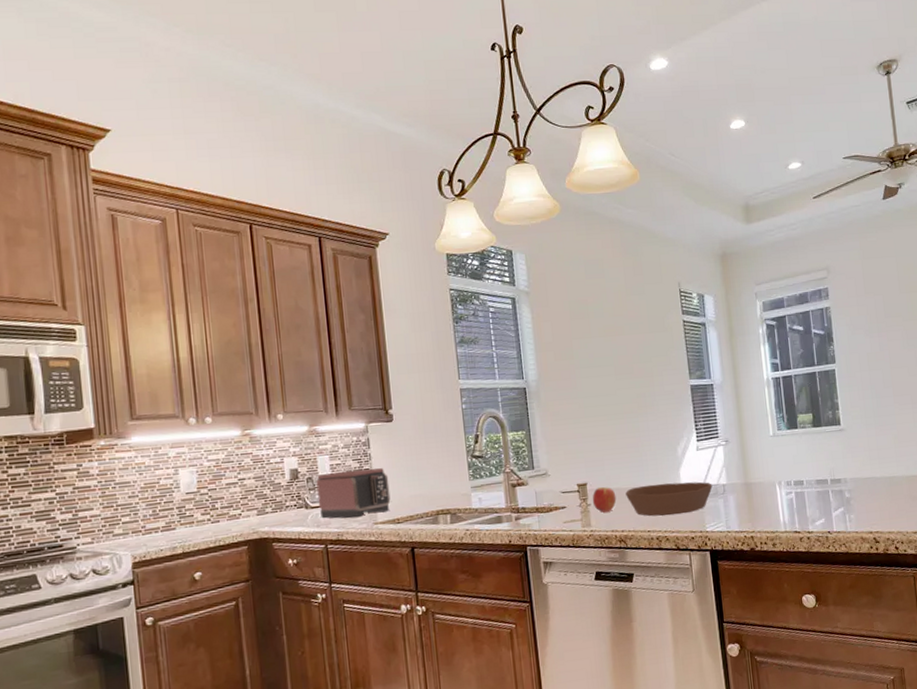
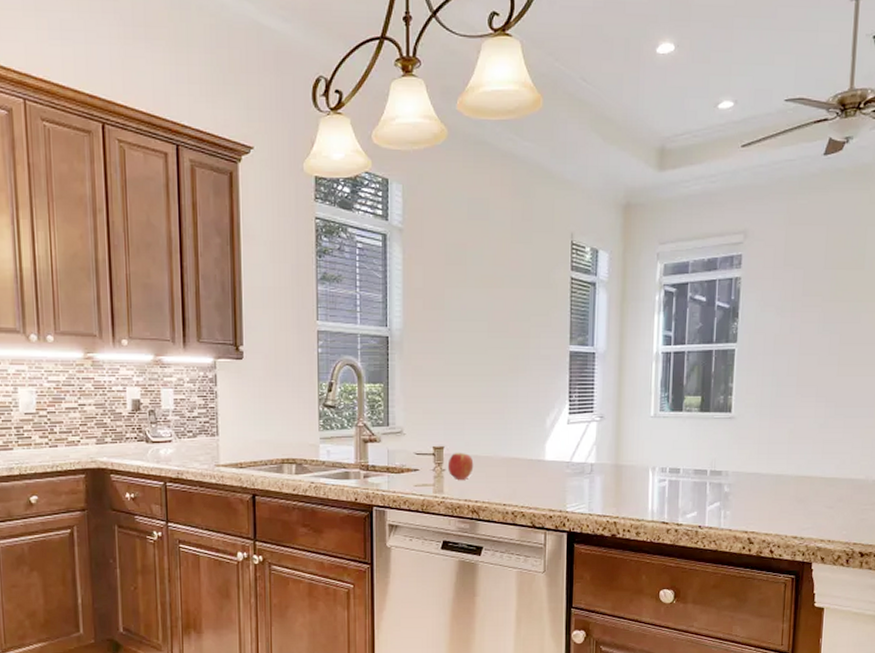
toaster: present [316,468,391,519] -> none [158,407,235,458]
bowl: present [626,481,713,516] -> none [484,455,579,490]

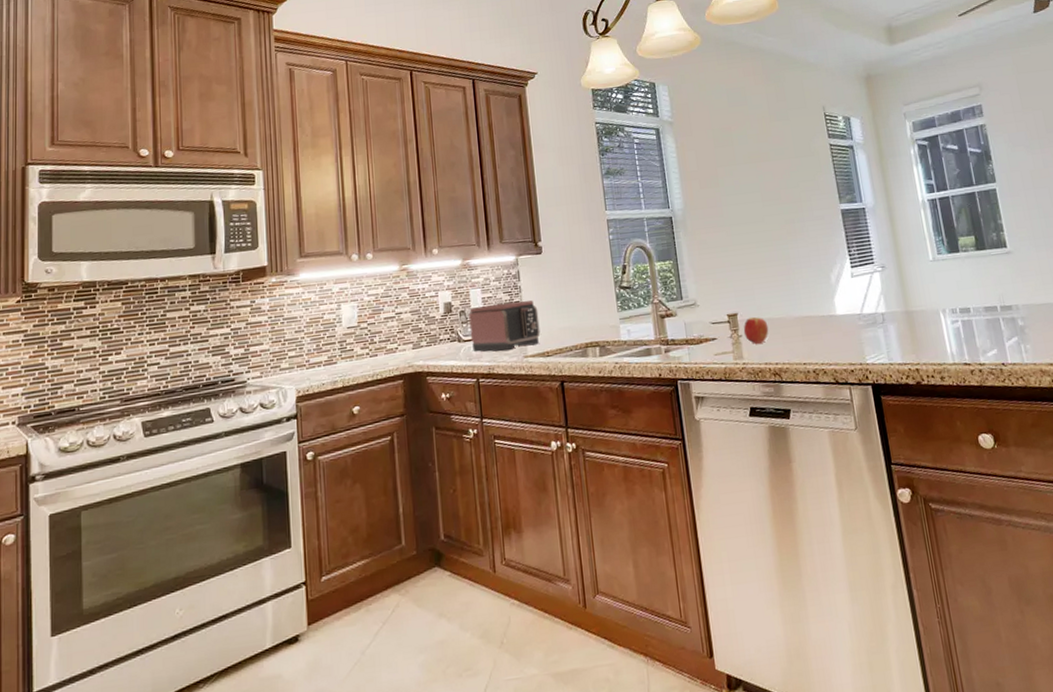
toaster: none [158,407,235,458] -> present [468,300,540,352]

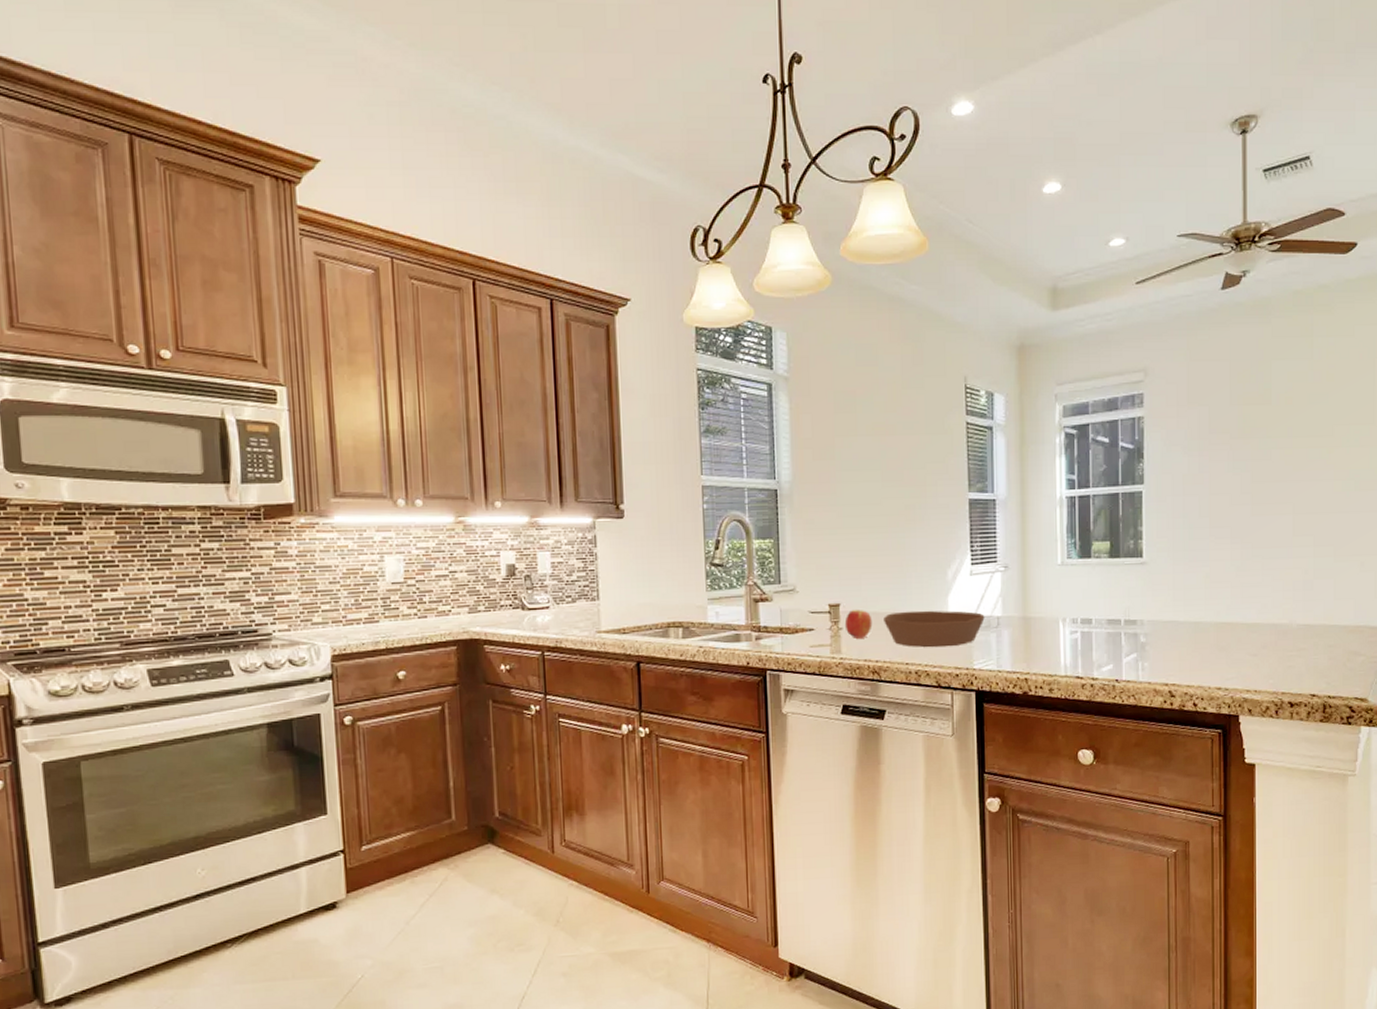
toaster: present [468,300,540,352] -> none [535,569,617,624]
bowl: none [778,310,871,348] -> present [884,610,985,647]

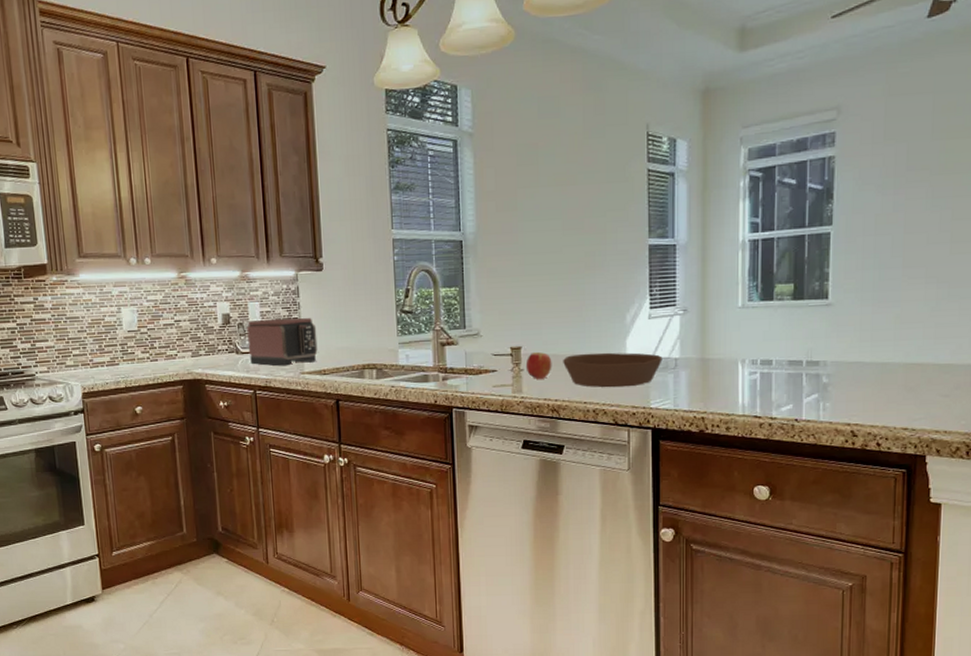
toaster: none [535,569,617,624] -> present [247,317,318,366]

